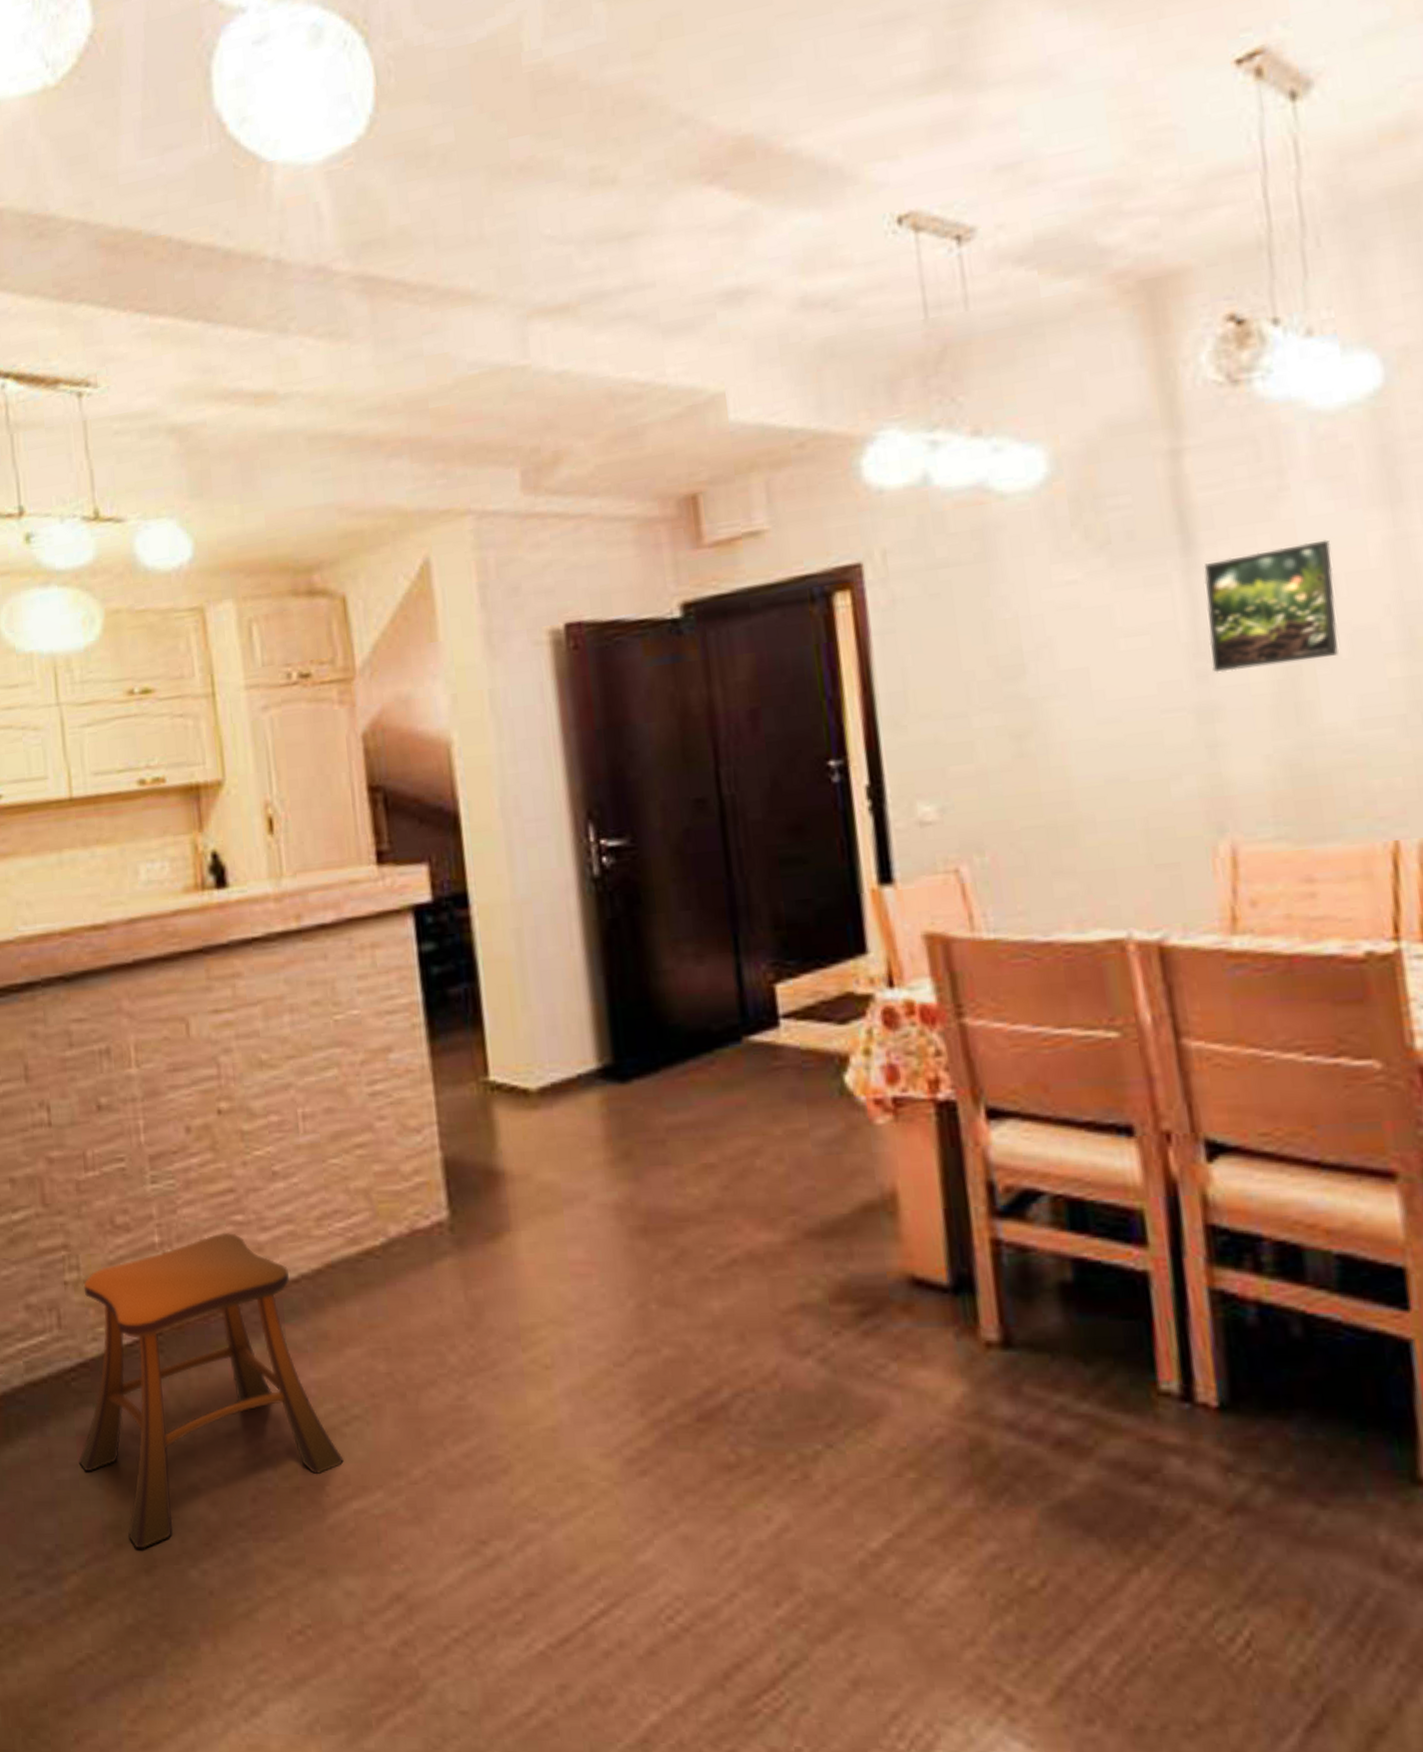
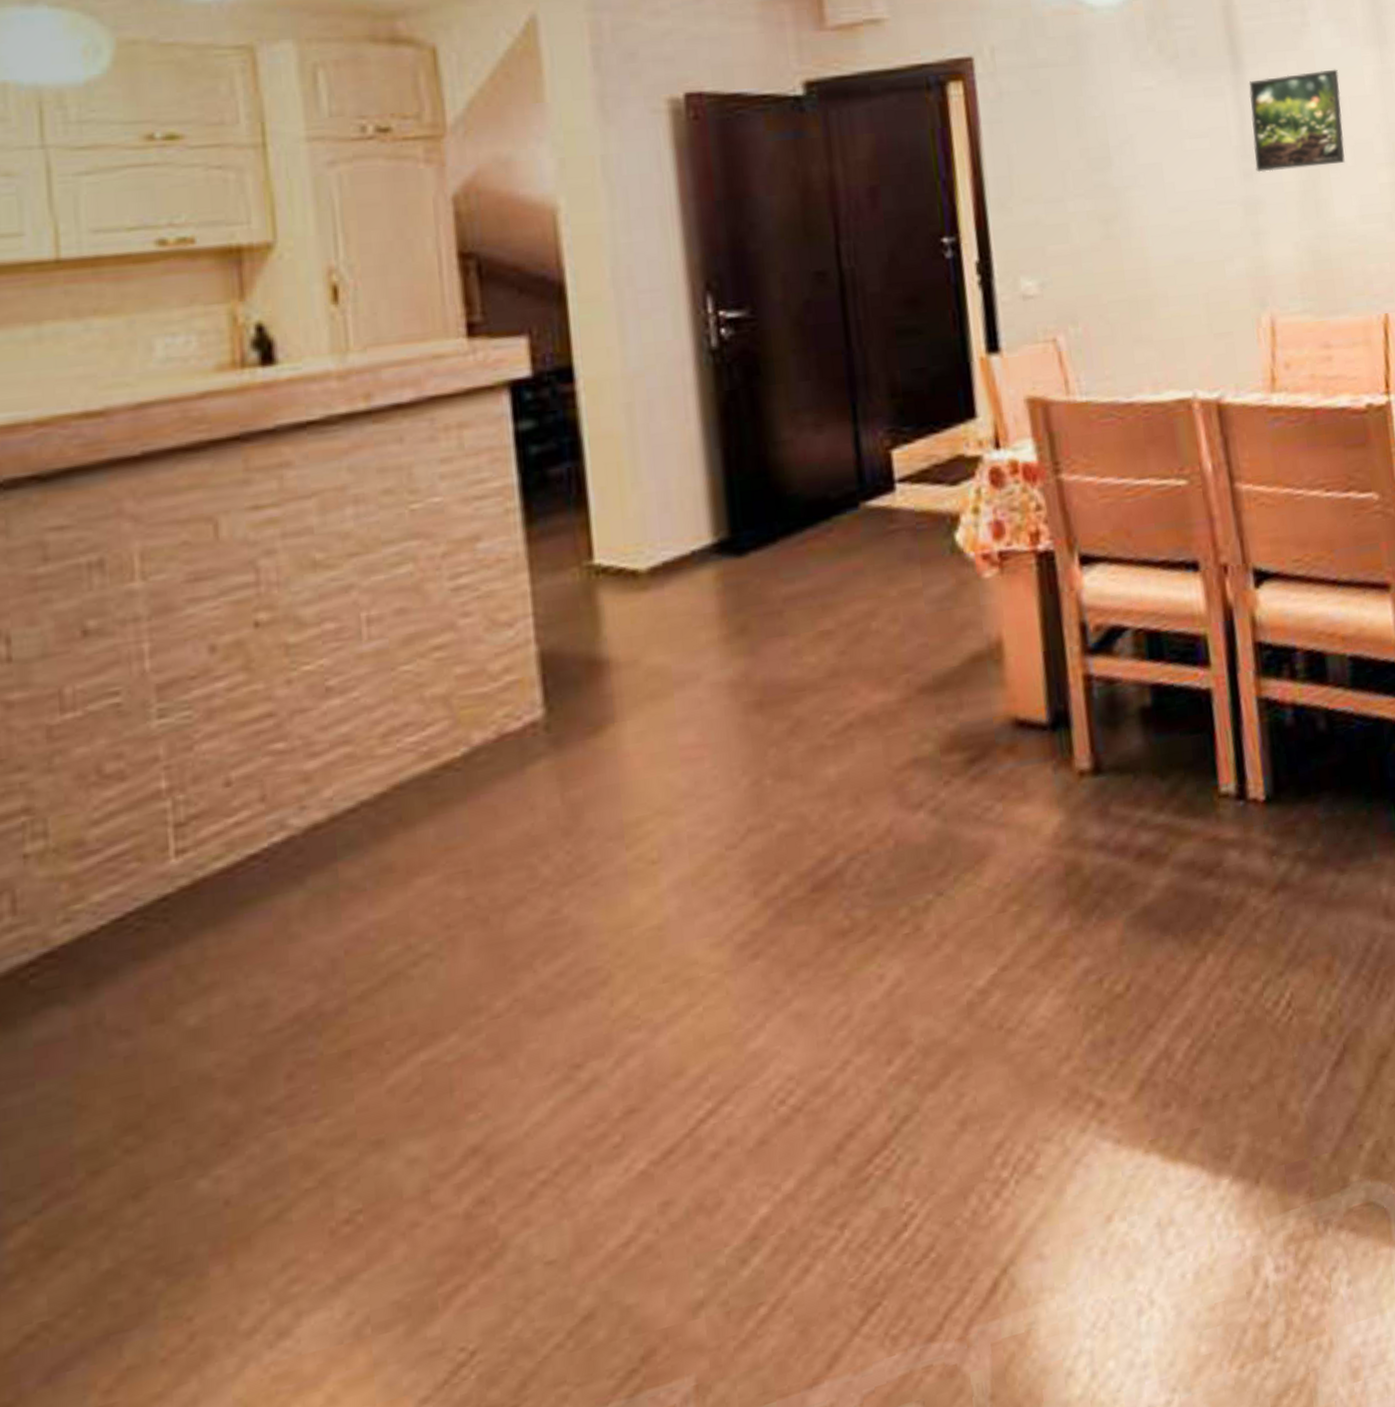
stool: present [79,1232,344,1549] -> none [37,765,410,1172]

